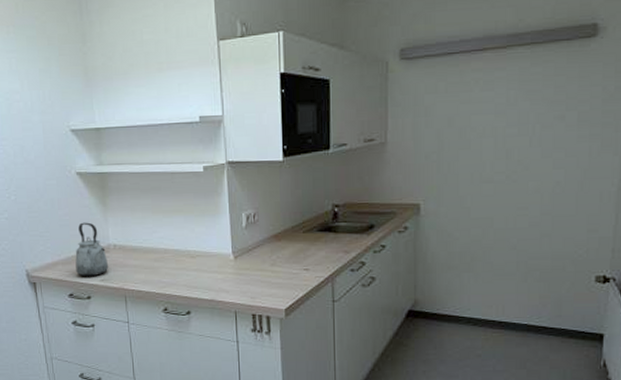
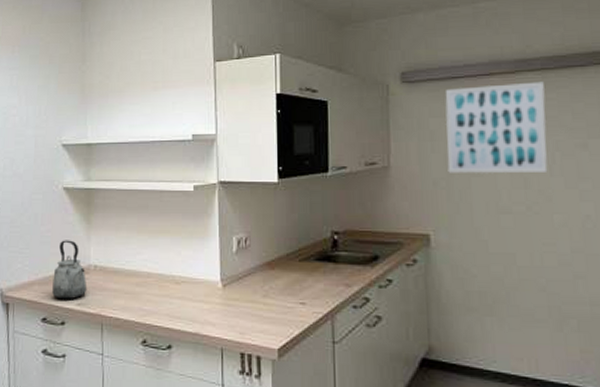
wall art: none [439,56,532,147] -> present [445,81,548,173]

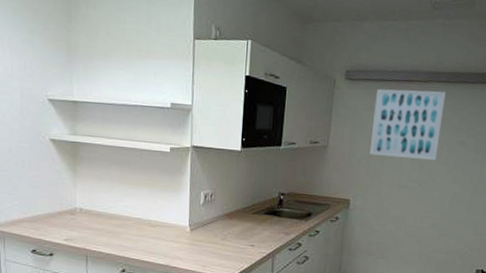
kettle: present [52,240,87,300] -> none [41,185,74,236]

